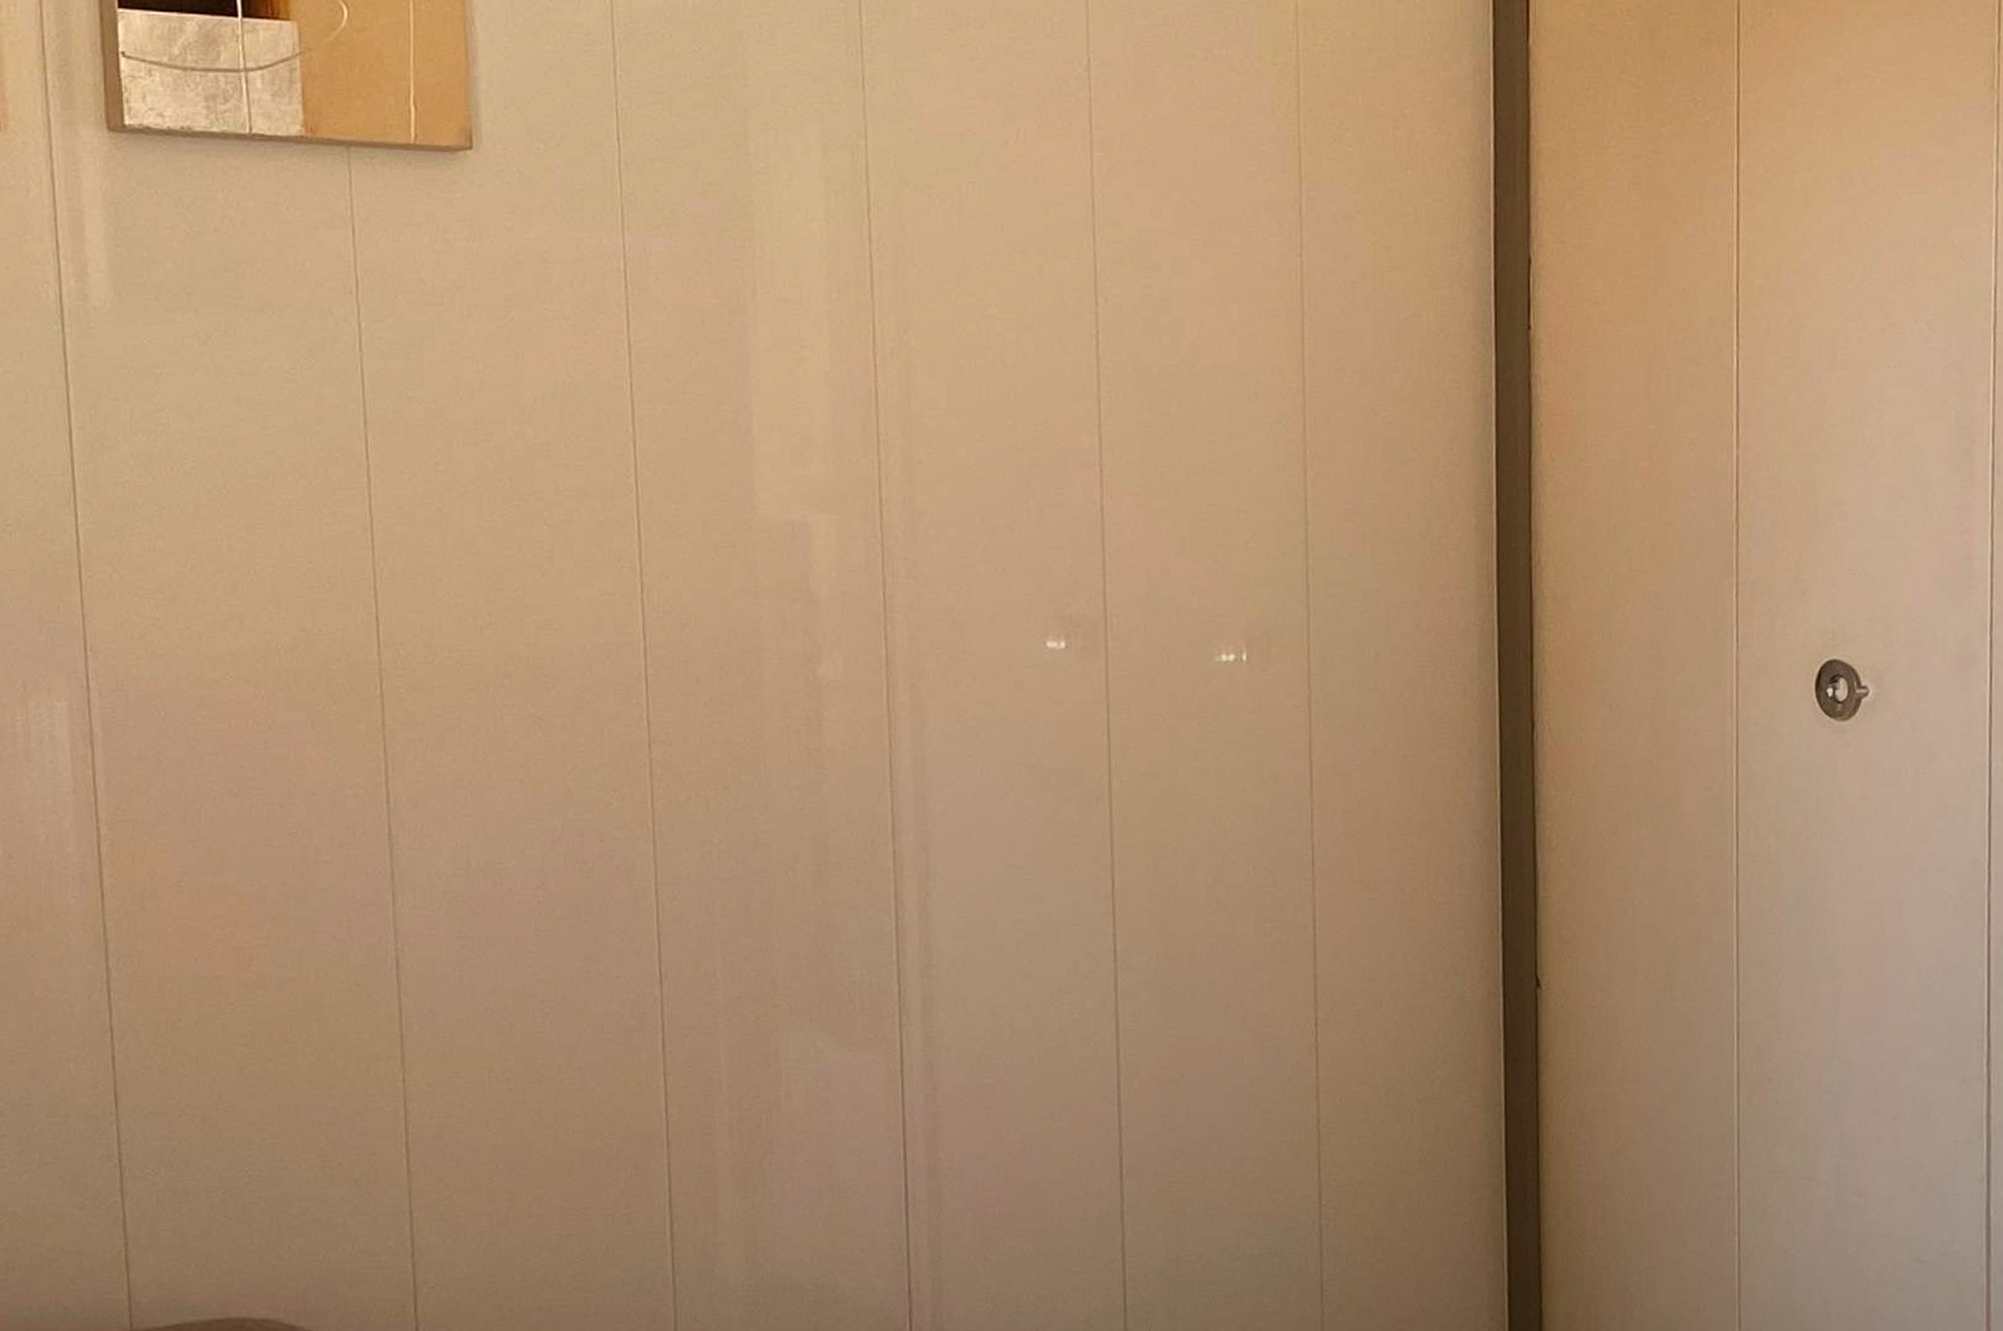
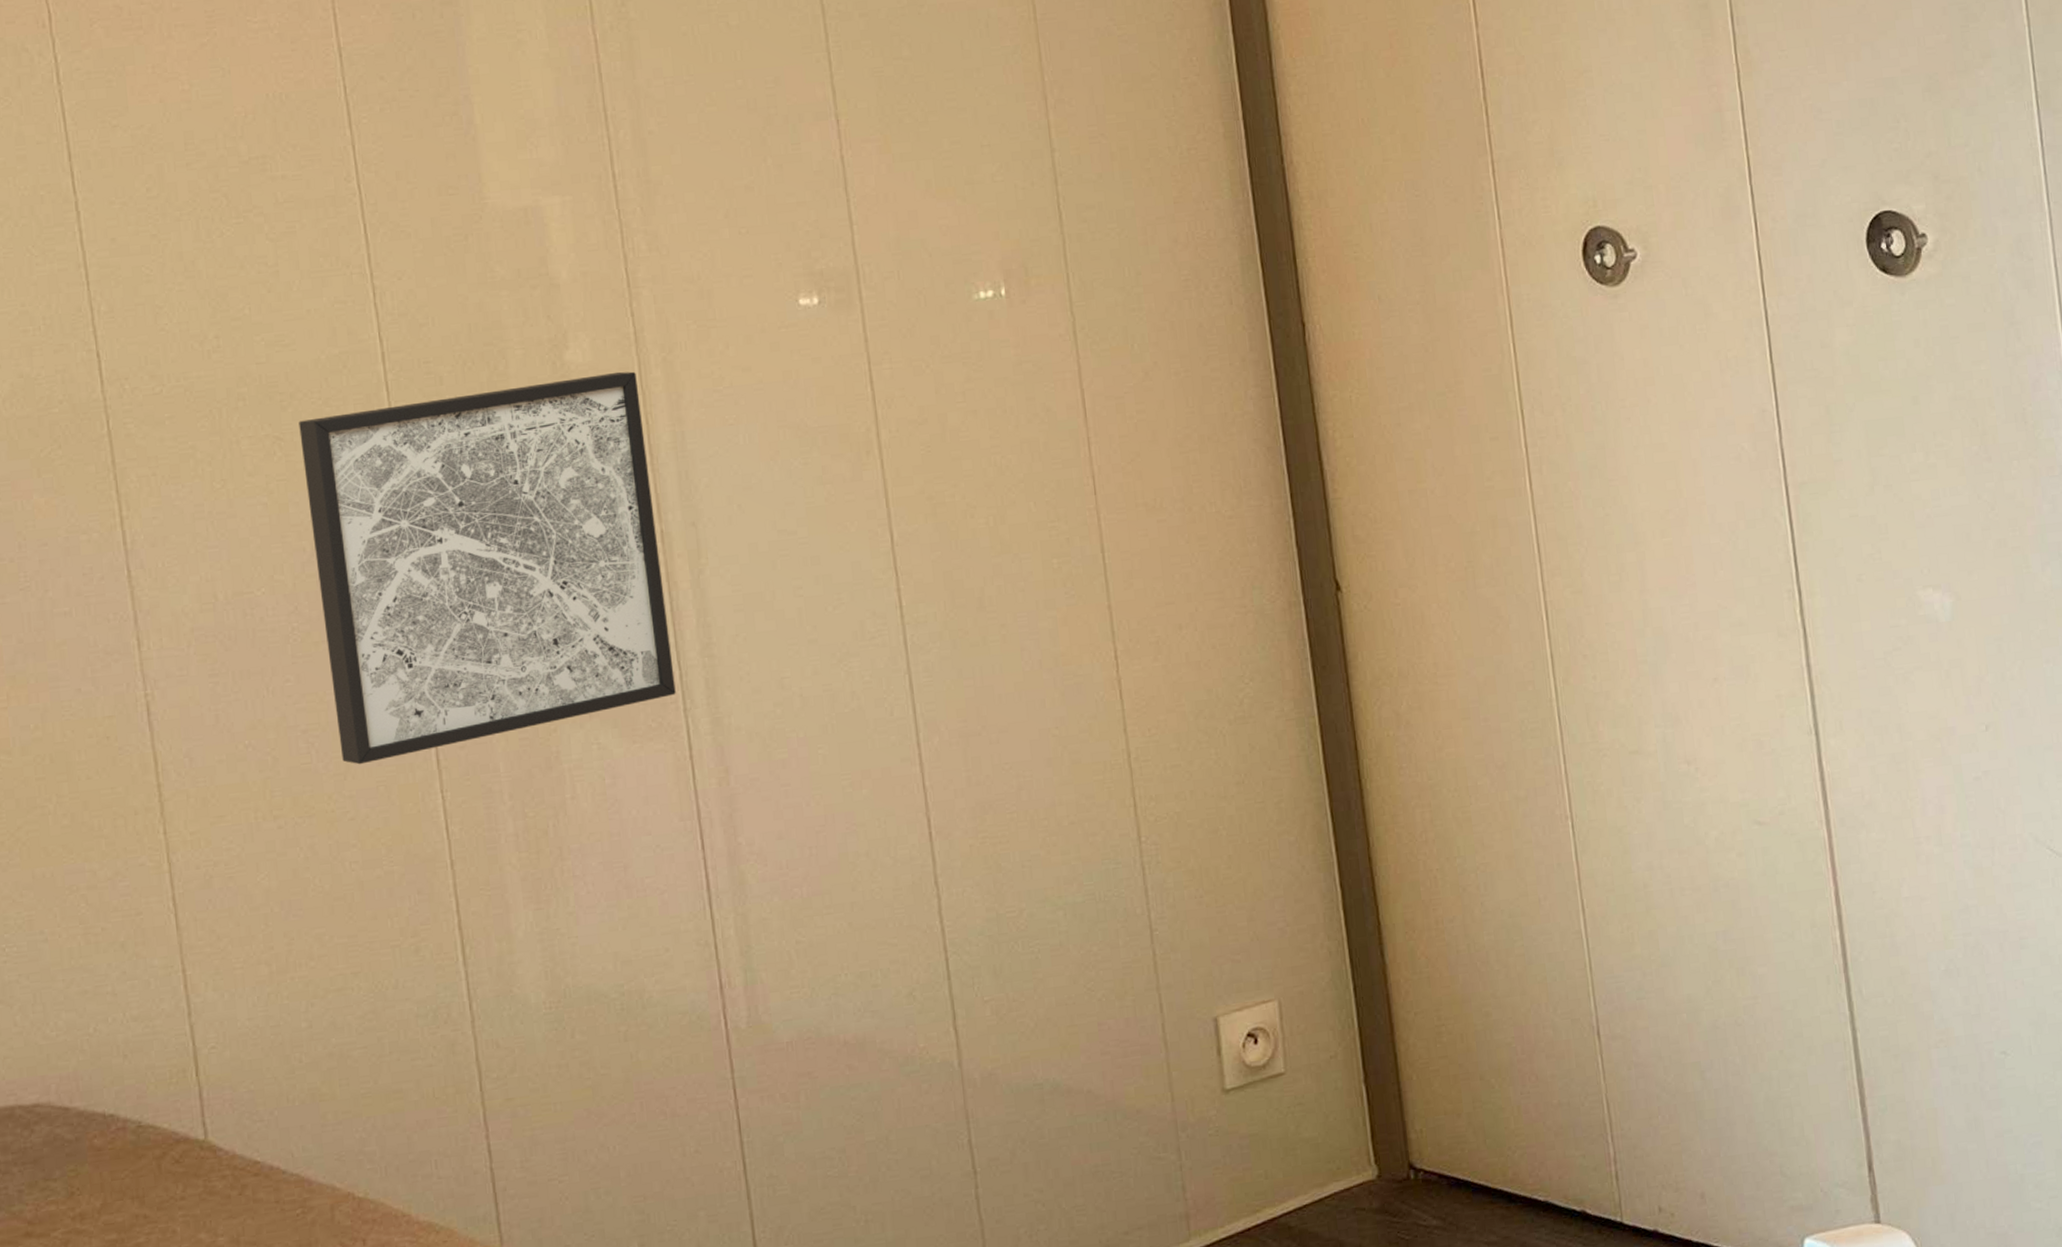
wall art: none [560,692,893,1040] -> present [299,371,676,765]

